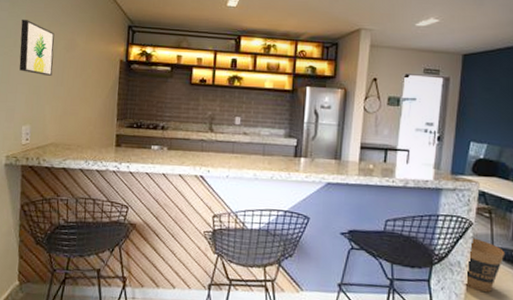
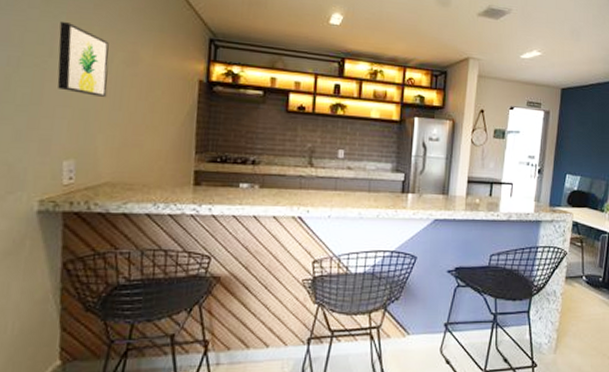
trash can: present [463,238,506,293] -> none [558,267,593,318]

